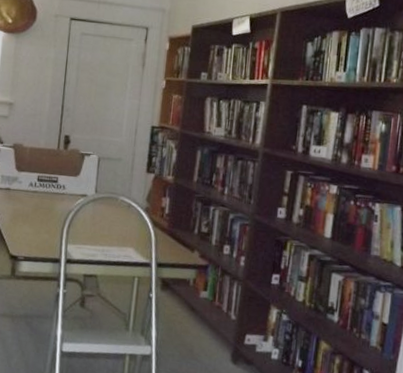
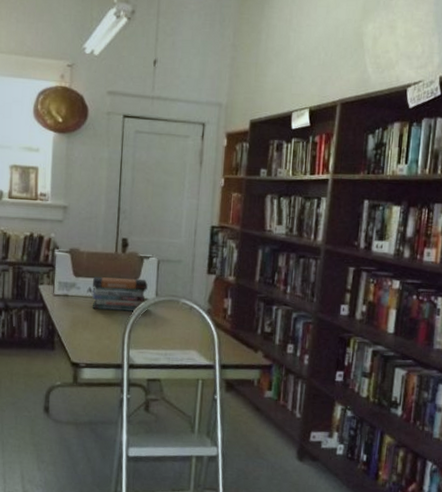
book stack: none [32,171,88,207] -> present [91,277,148,311]

